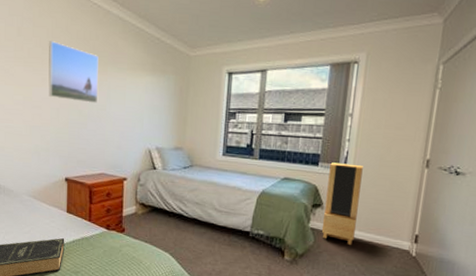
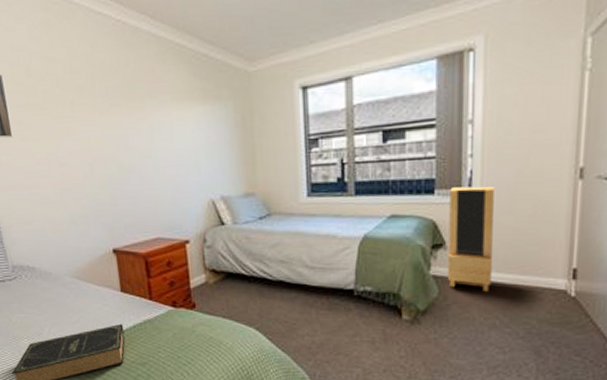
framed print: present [48,41,99,103] -> none [67,77,139,151]

